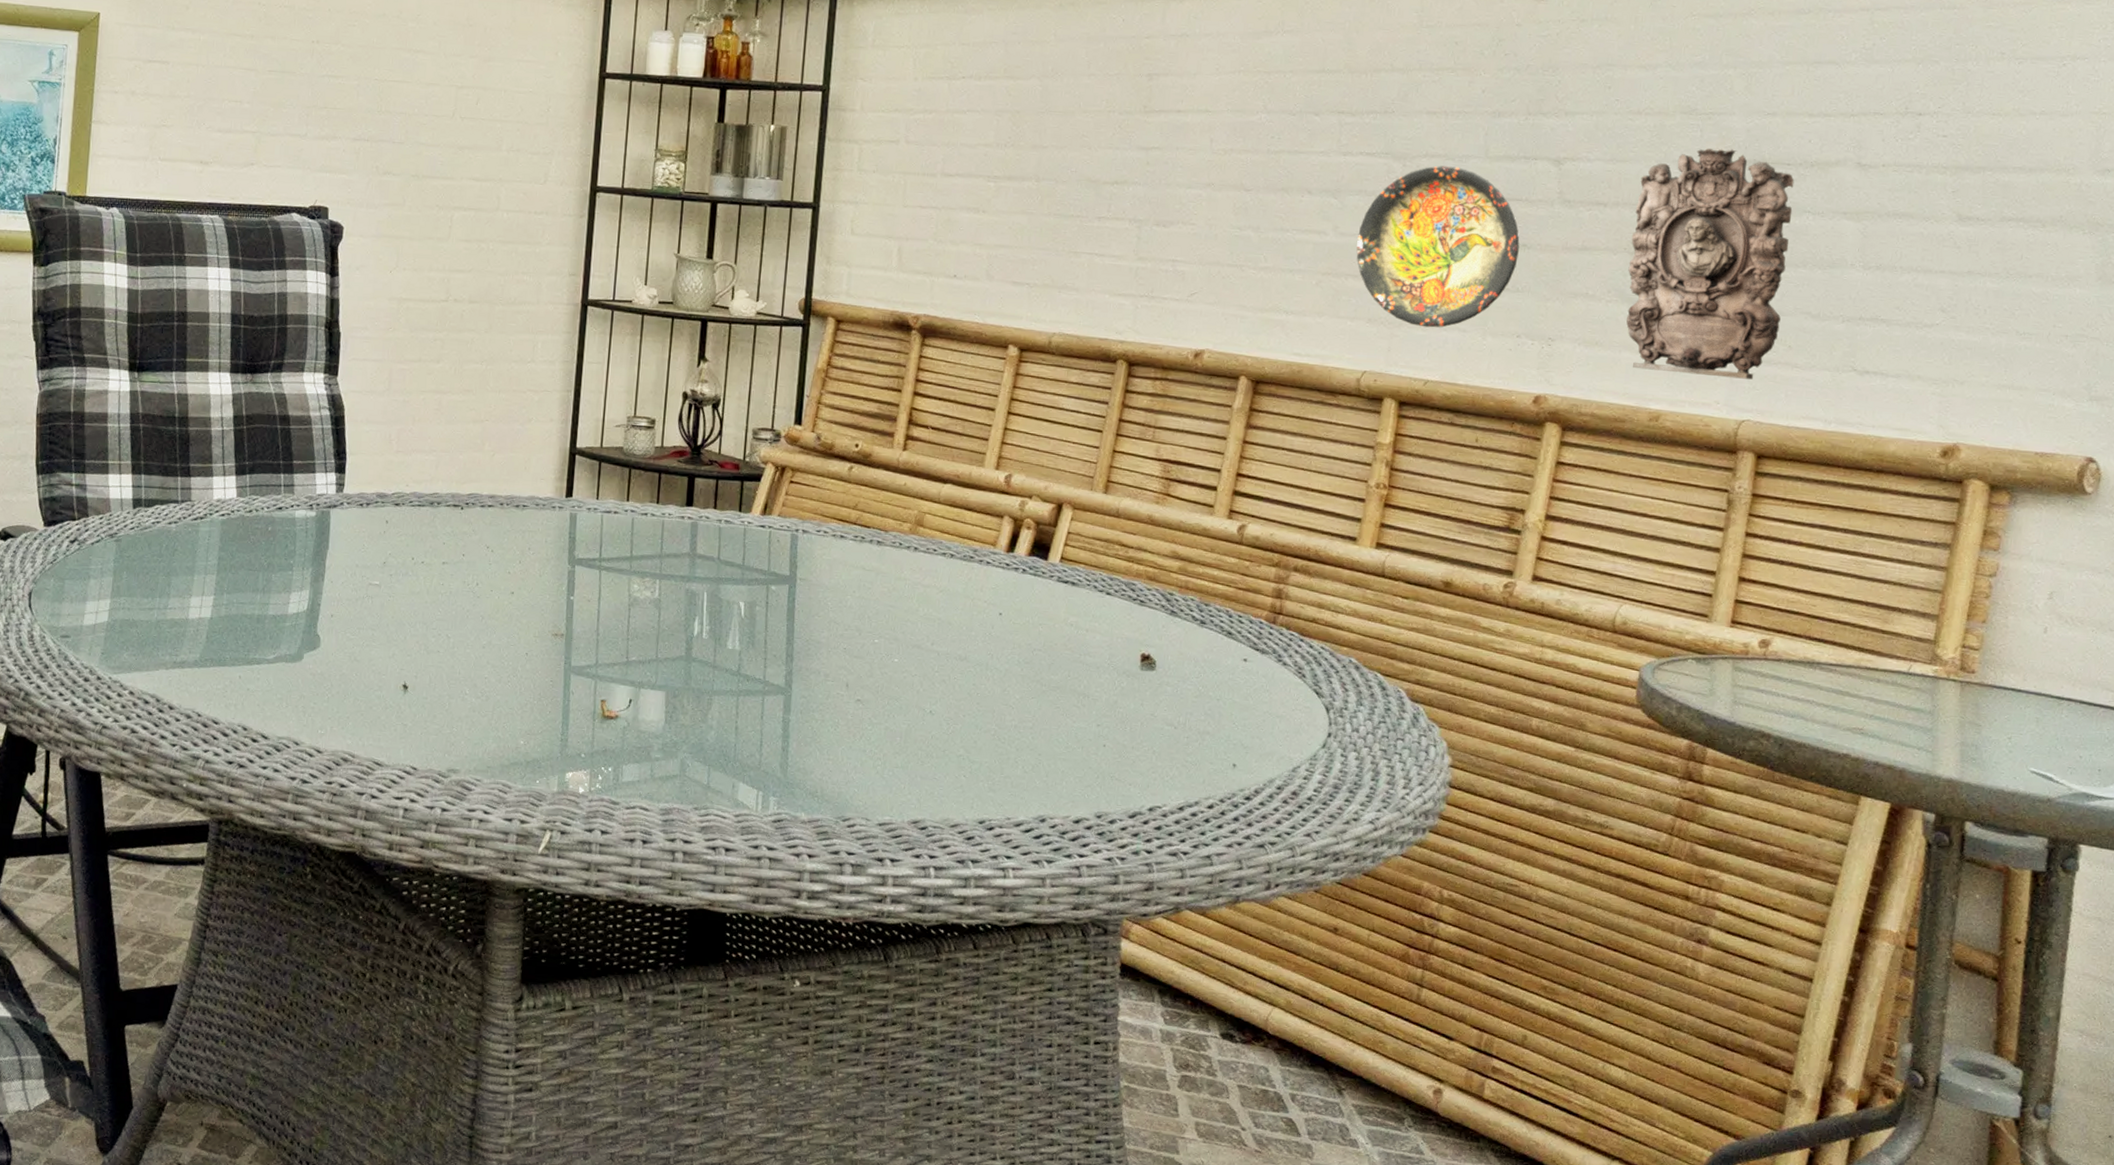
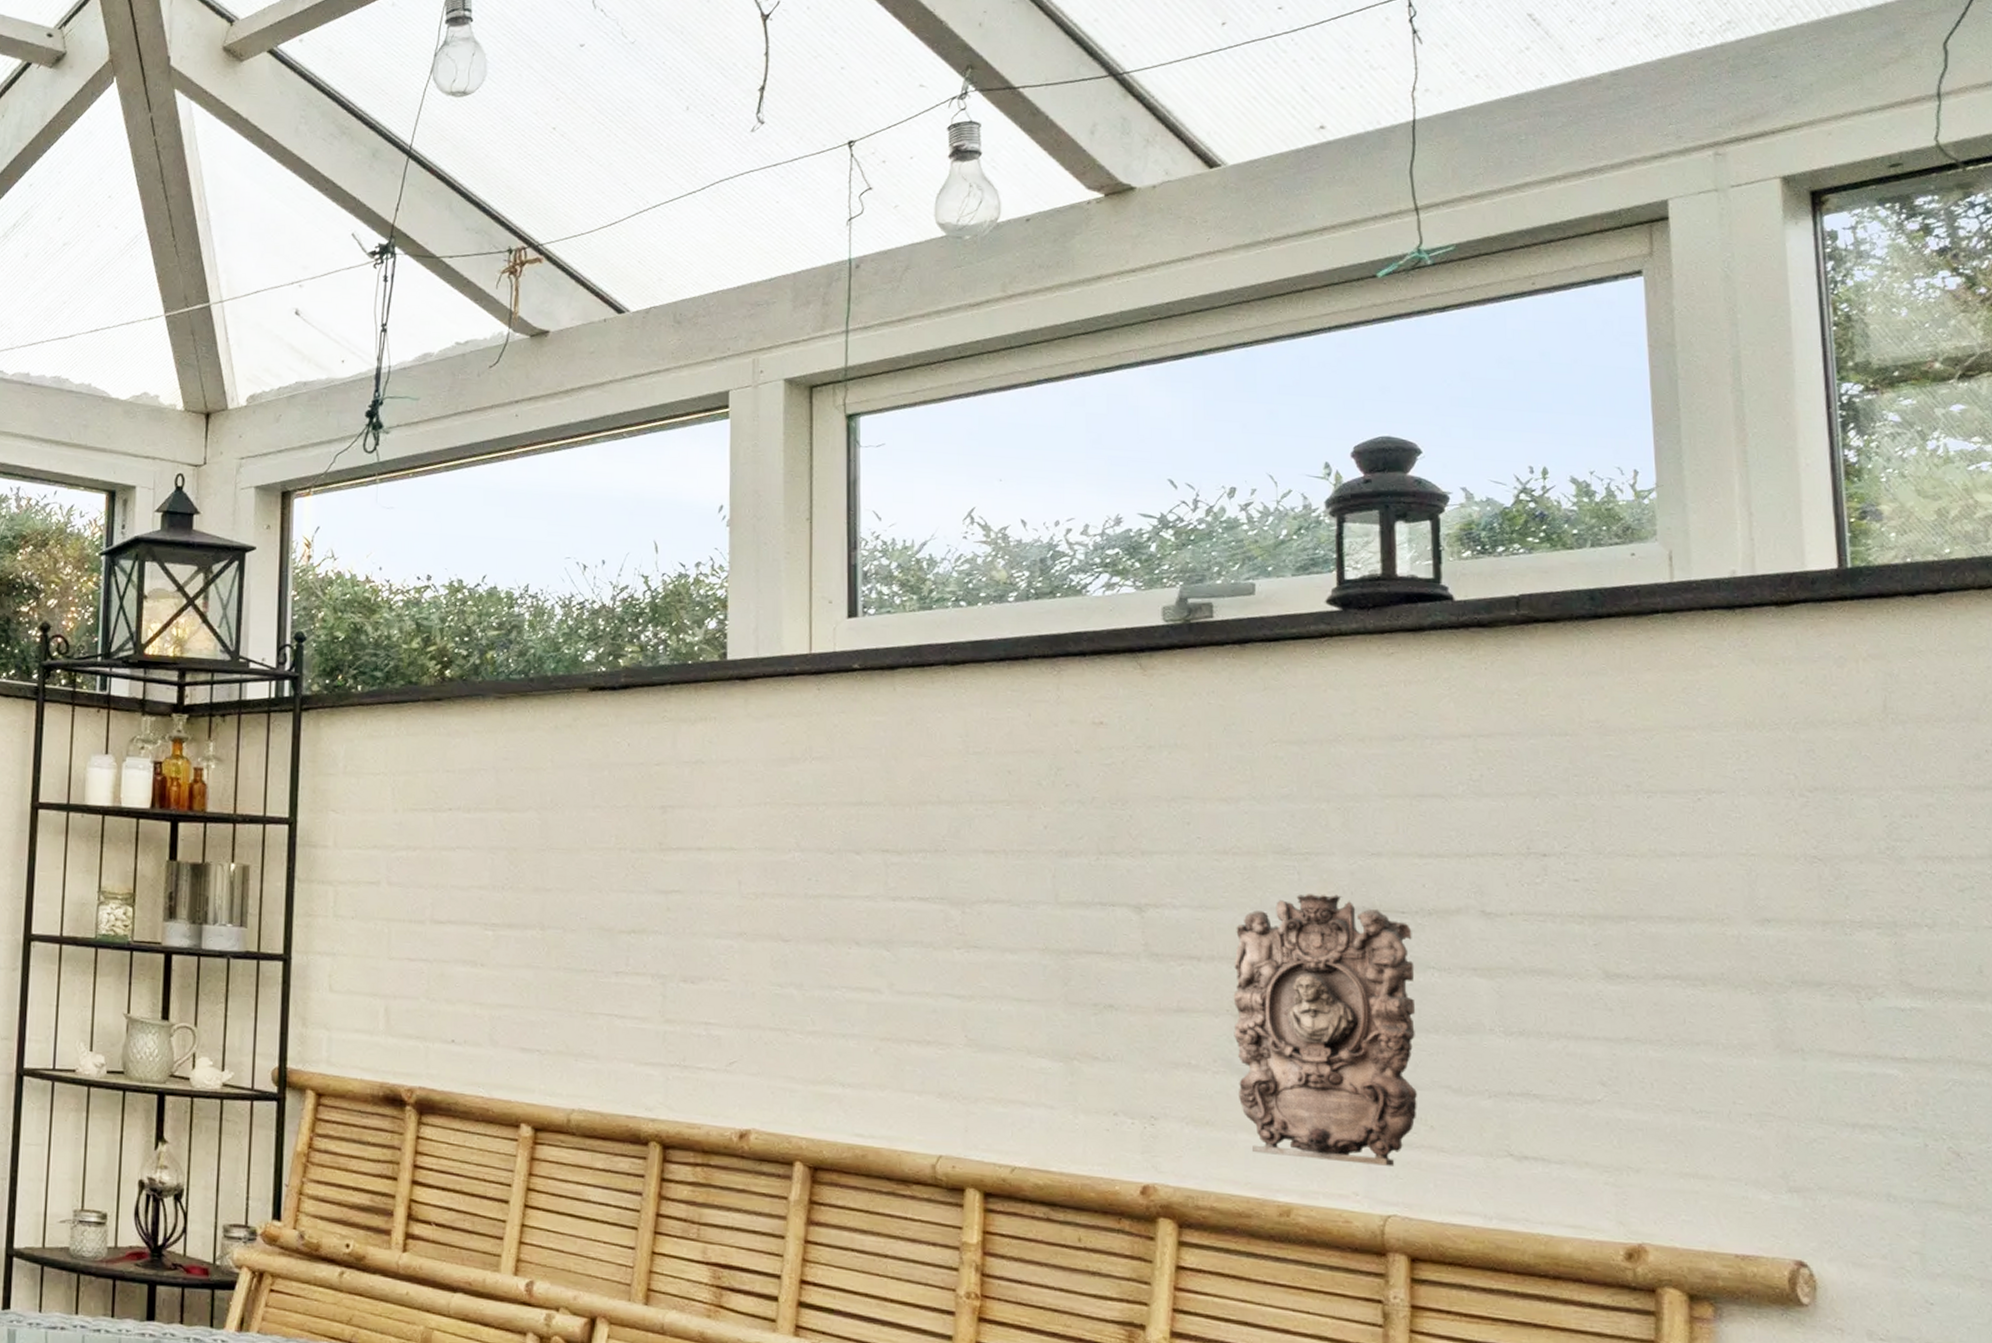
decorative plate: present [1356,165,1520,328] -> none [917,912,1105,1104]

